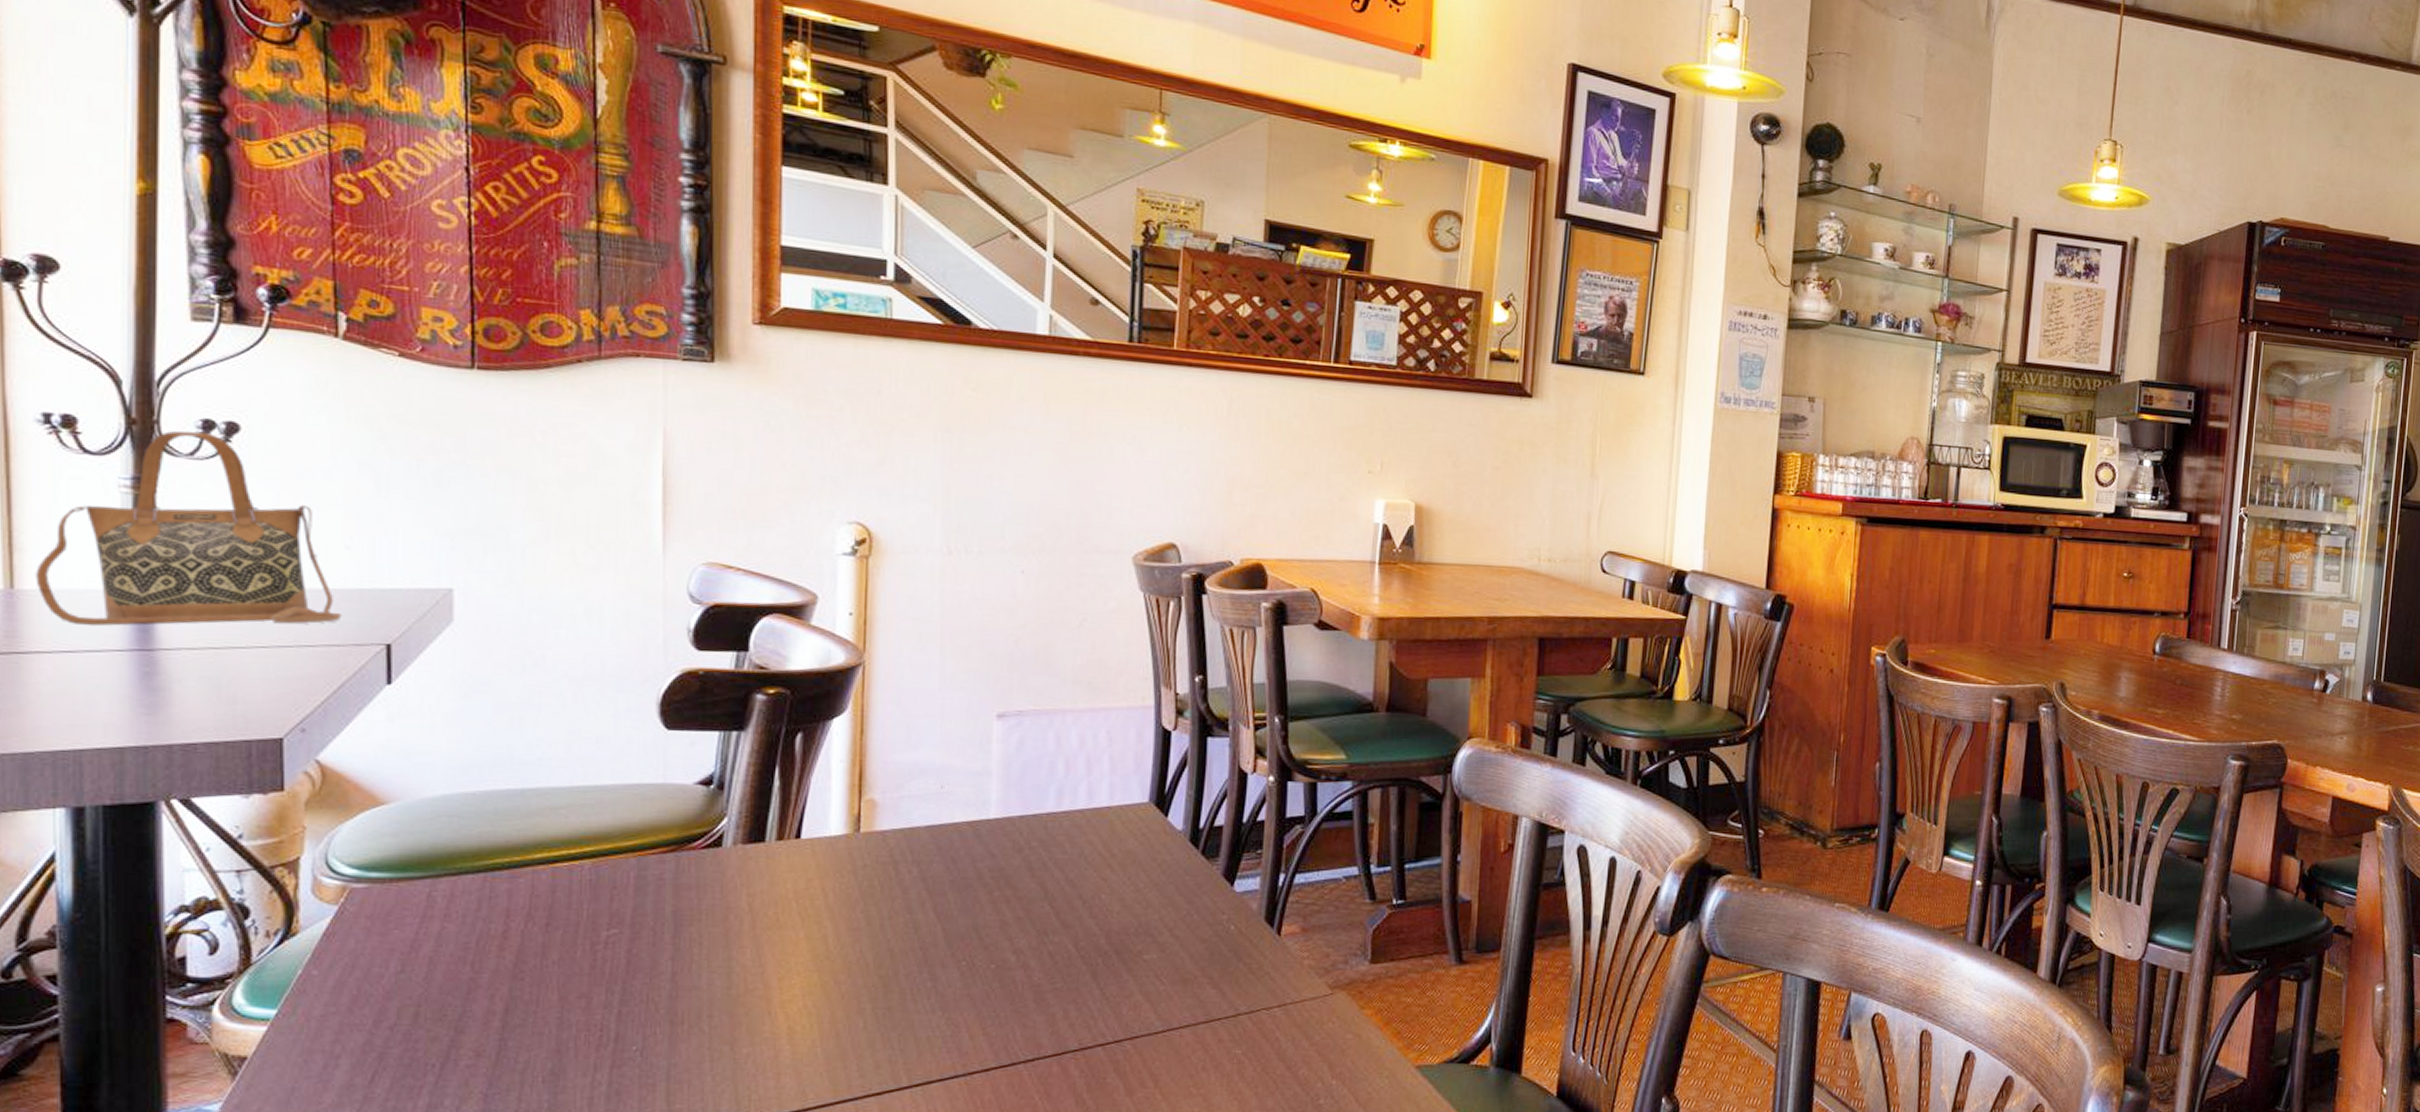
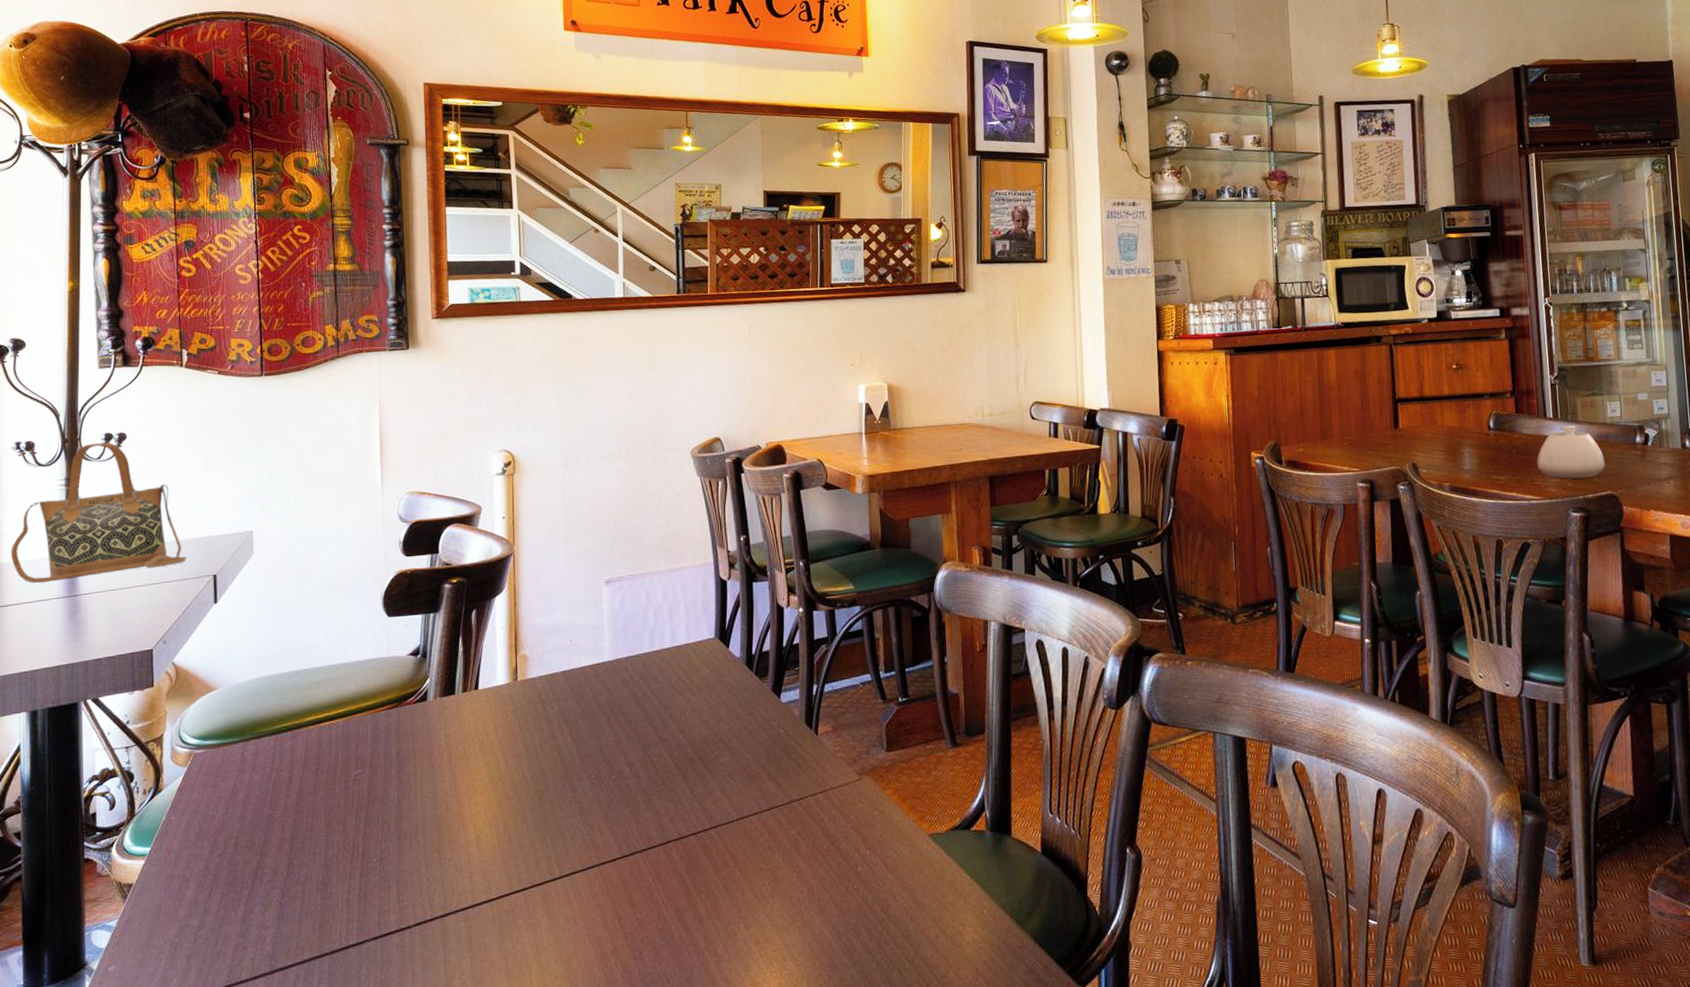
sugar bowl: none [2200,659,2277,723] -> present [1536,425,1606,479]

